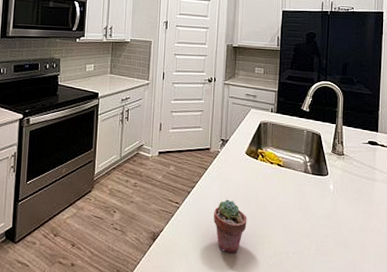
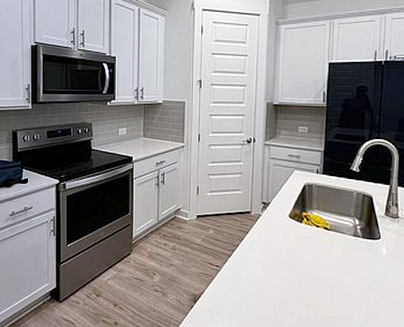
potted succulent: present [214,199,247,253] -> none [256,263,292,316]

